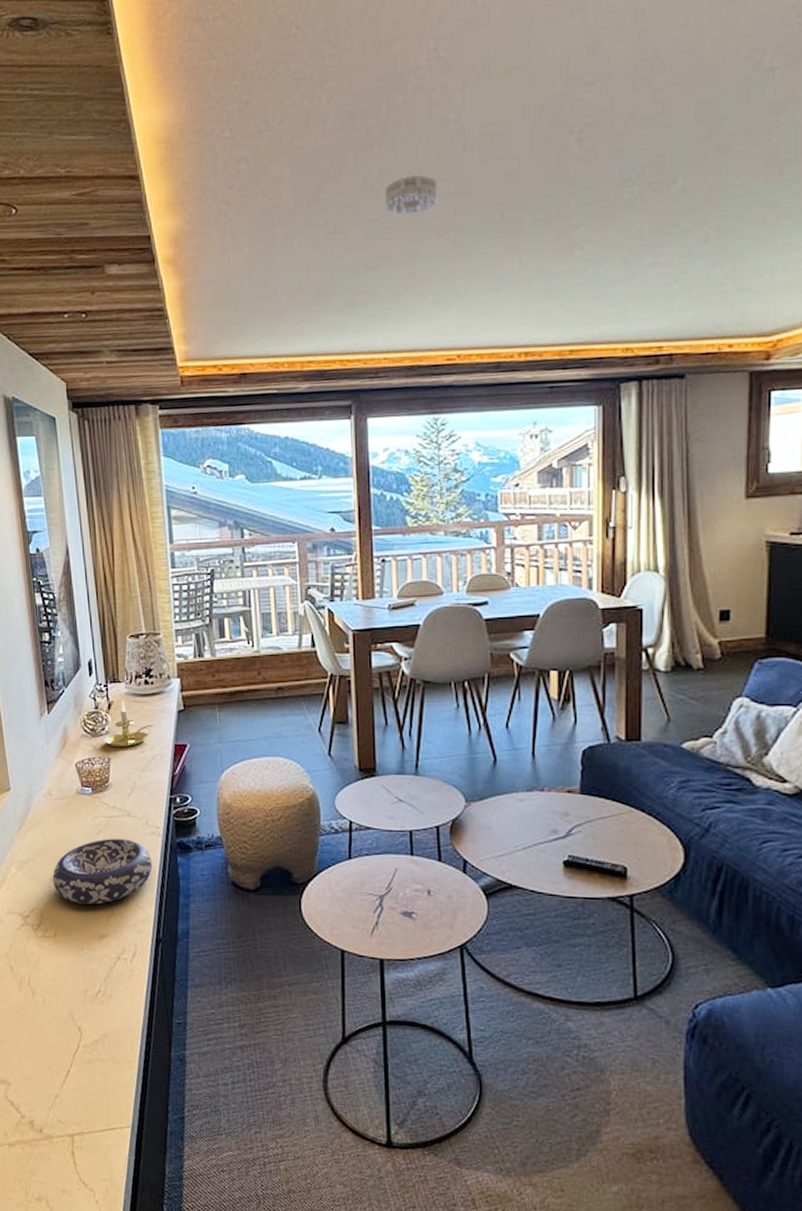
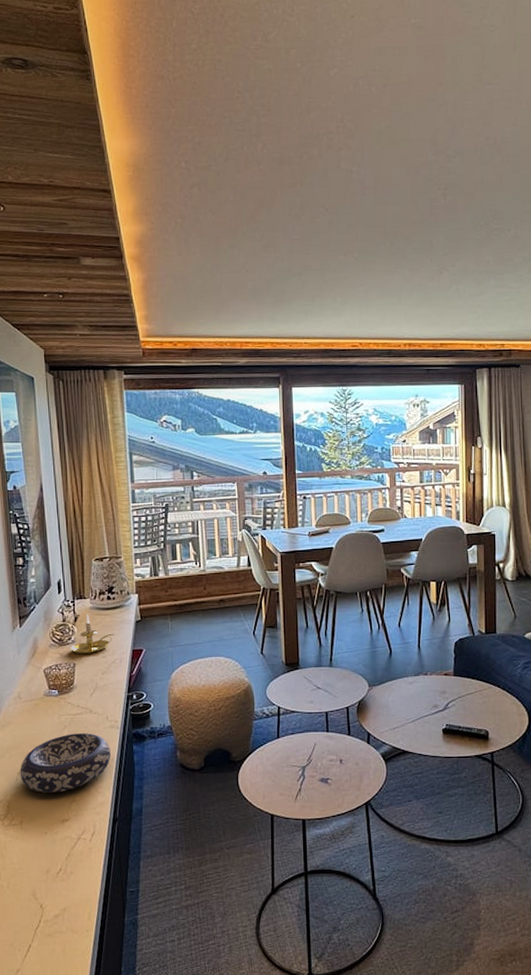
smoke detector: present [385,175,438,215] -> none [305,209,345,237]

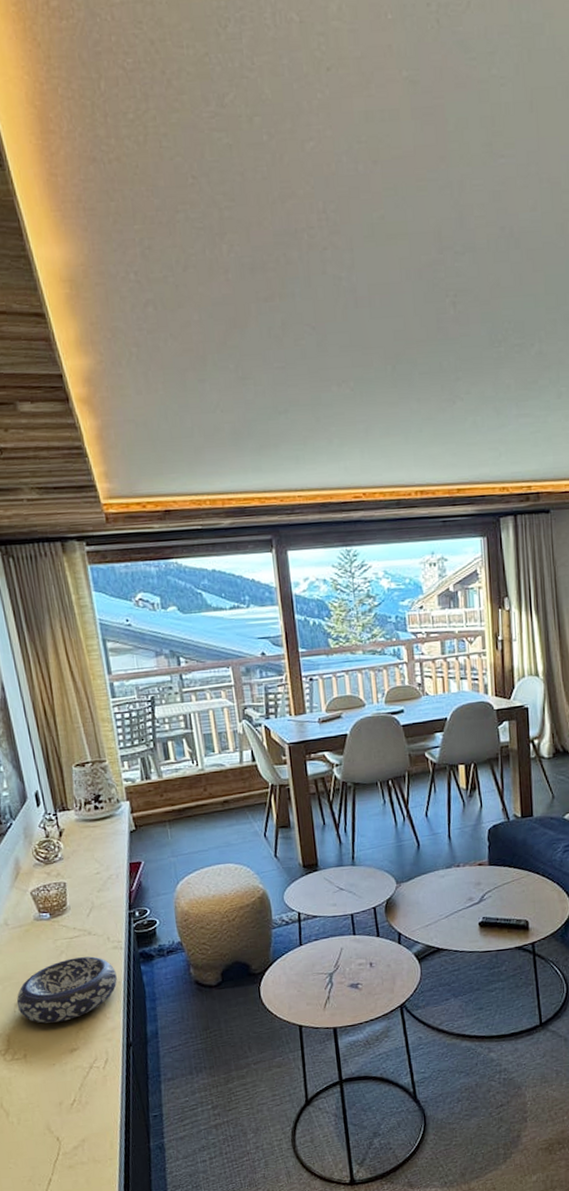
candle holder: present [70,613,115,654] -> none [58,826,108,873]

